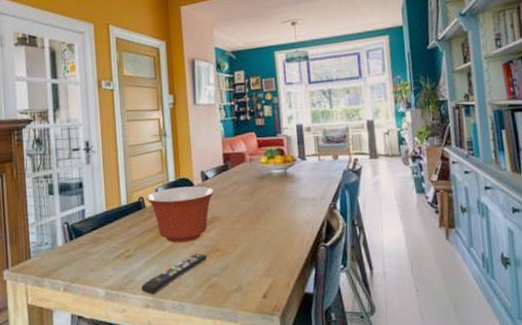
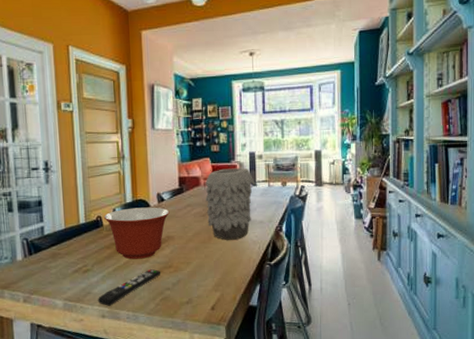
vase: none [251,141,305,220] -> present [205,167,256,240]

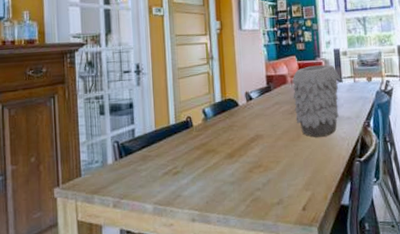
remote control: present [97,268,161,306] -> none [187,168,251,209]
mixing bowl: present [103,207,170,260] -> none [193,106,258,160]

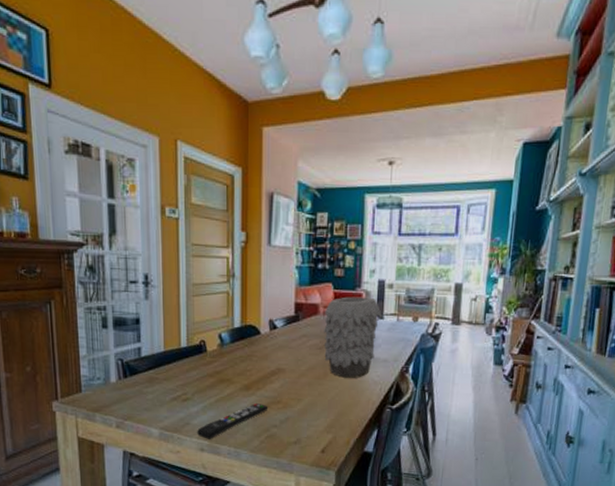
remote control: none [187,168,251,209] -> present [196,402,268,439]

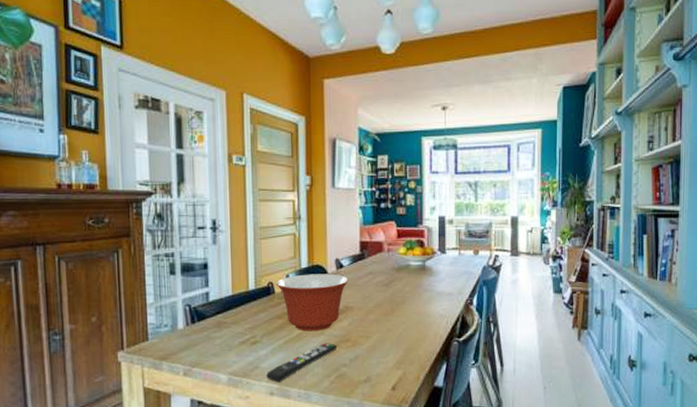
mixing bowl: none [207,334,282,391] -> present [275,274,349,331]
vase: present [323,296,383,378] -> none [389,233,445,313]

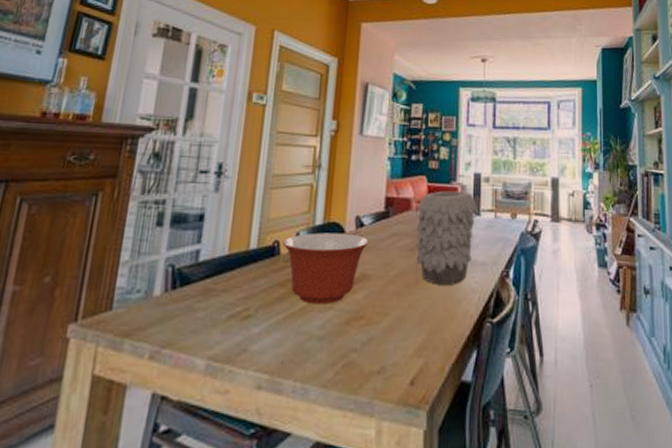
remote control: present [265,342,338,382] -> none [254,319,348,372]
vase: none [389,233,445,313] -> present [415,190,480,285]

